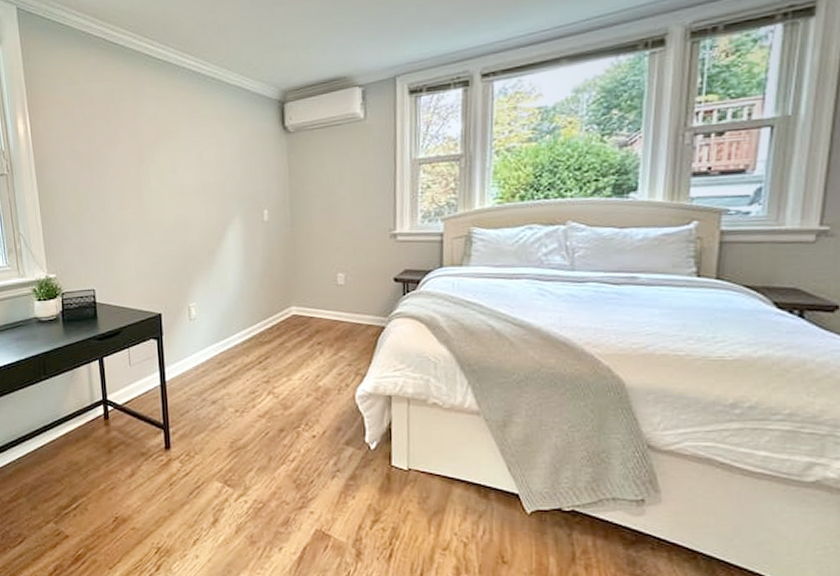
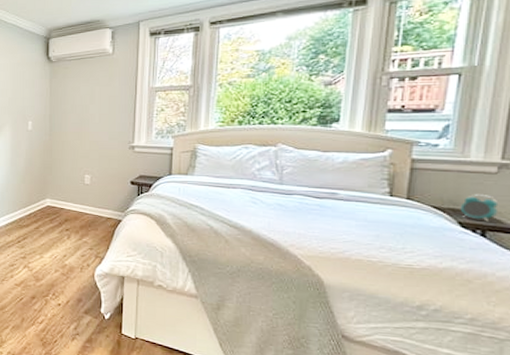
alarm clock: none [775,267,817,301] -> present [460,193,499,223]

